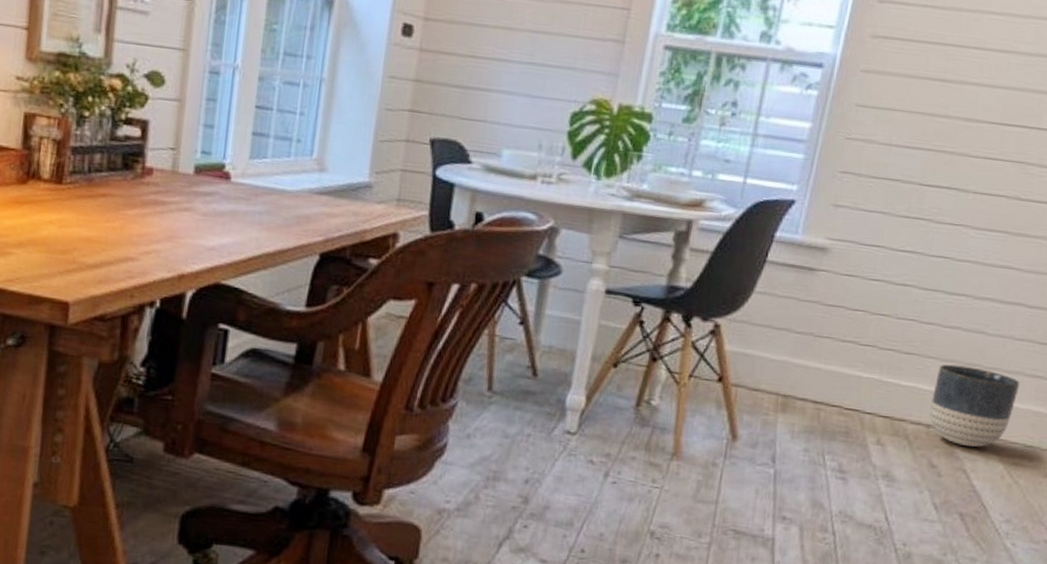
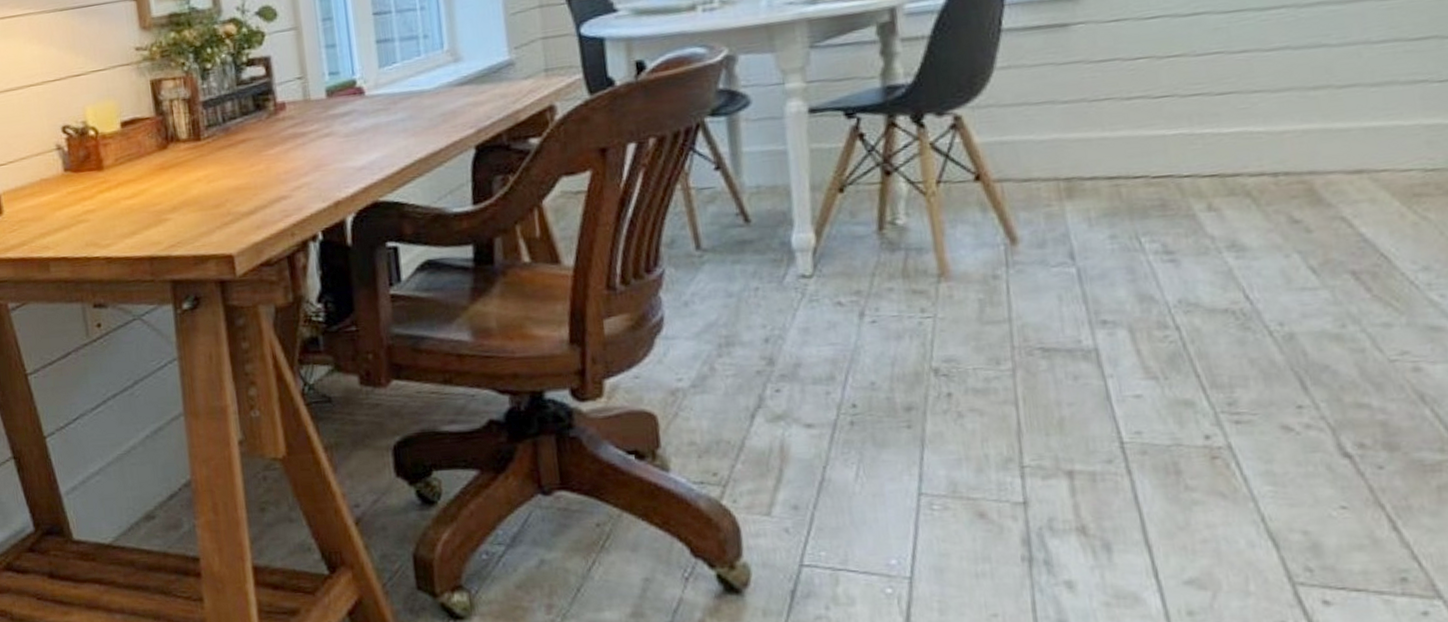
planter: present [930,364,1020,448] -> none [1271,88,1396,189]

